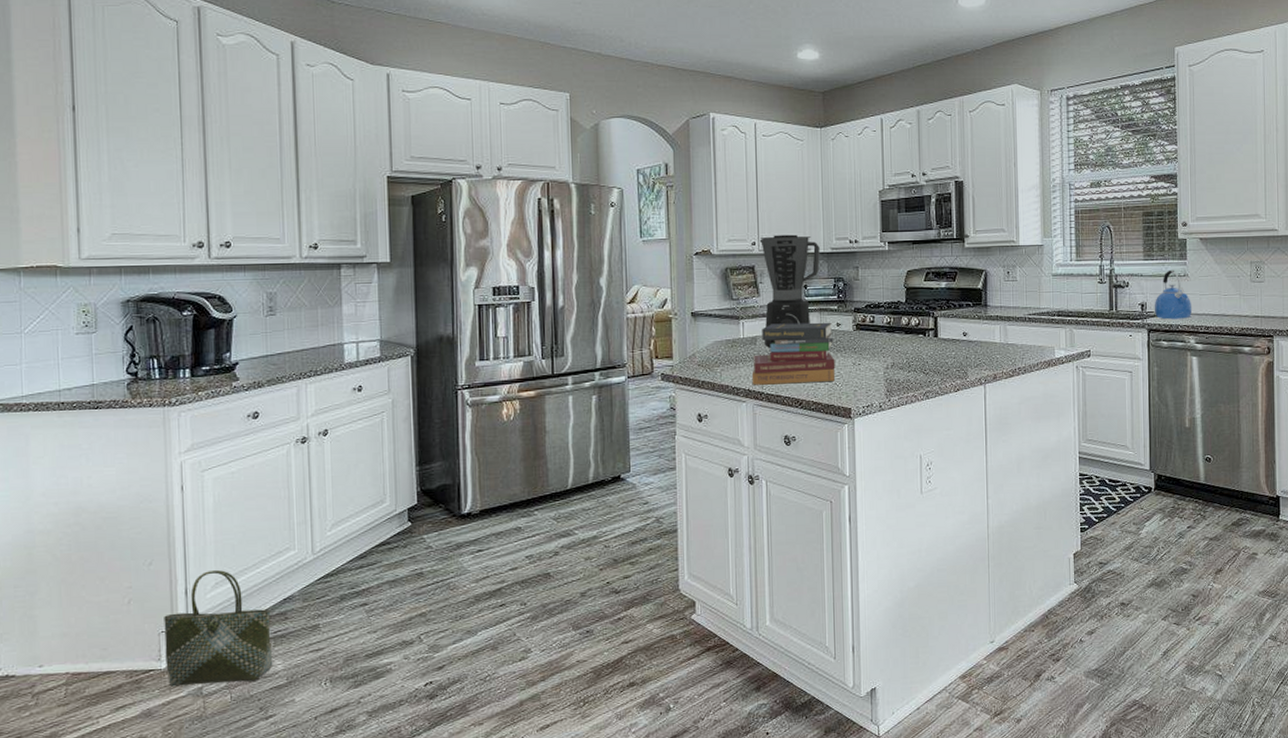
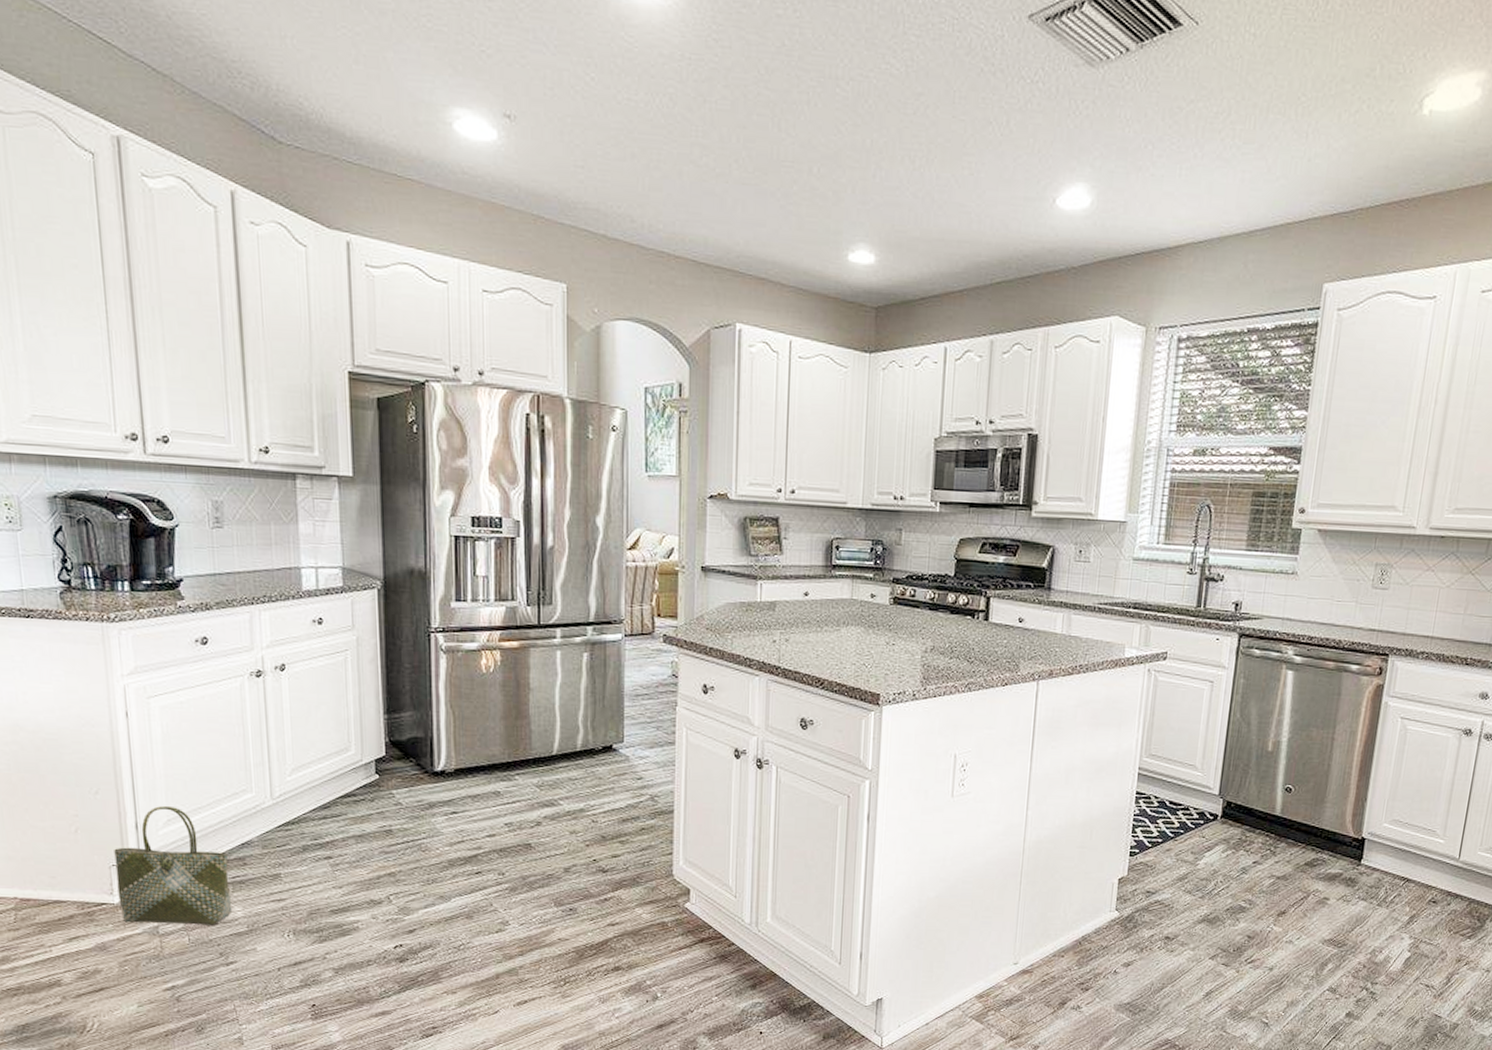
books: present [751,322,835,385] -> none [767,588,866,662]
blender: present [759,234,820,348] -> none [785,482,858,616]
kettle: present [1154,269,1193,320] -> none [1249,565,1297,625]

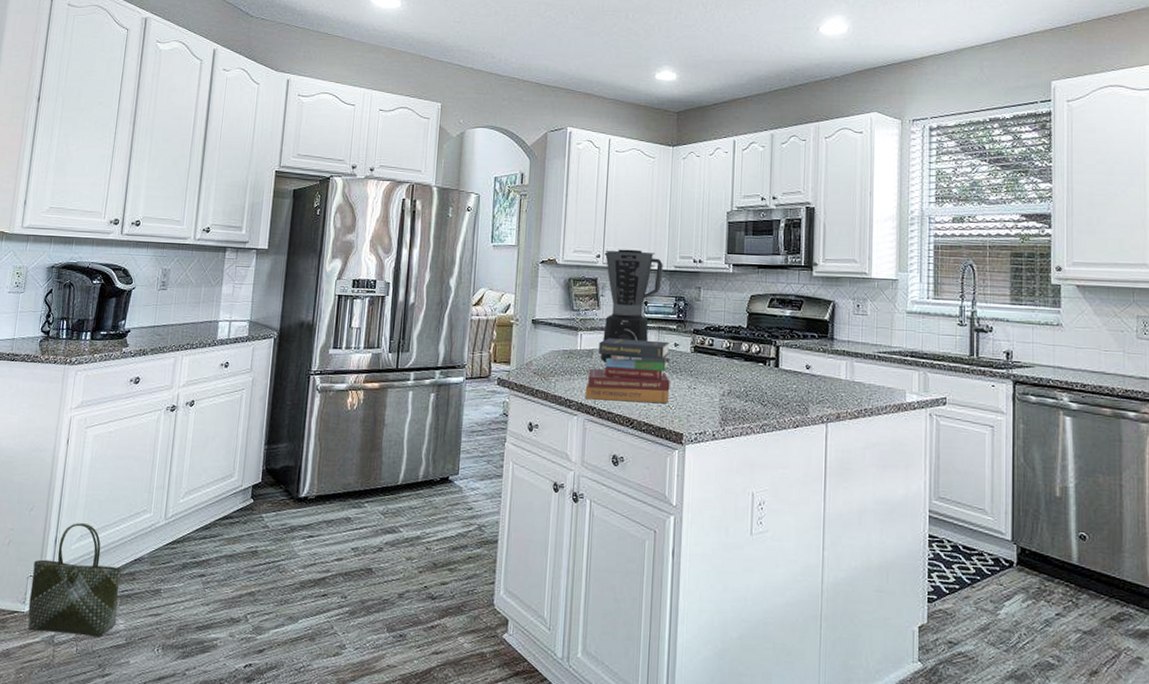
books: none [767,588,866,662] -> present [584,338,670,404]
blender: none [785,482,858,616] -> present [601,249,663,362]

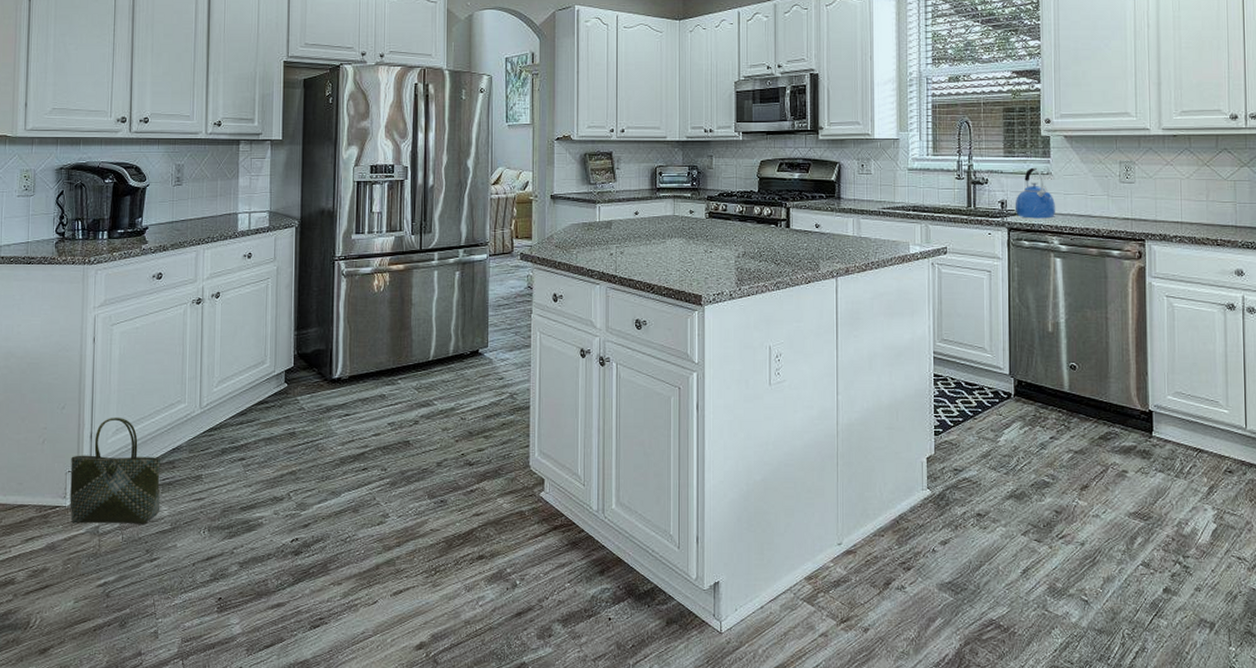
books: present [584,338,670,404] -> none [606,209,687,269]
blender: present [601,249,663,362] -> none [617,122,675,232]
kettle: none [1021,317,1067,373] -> present [1014,167,1056,219]

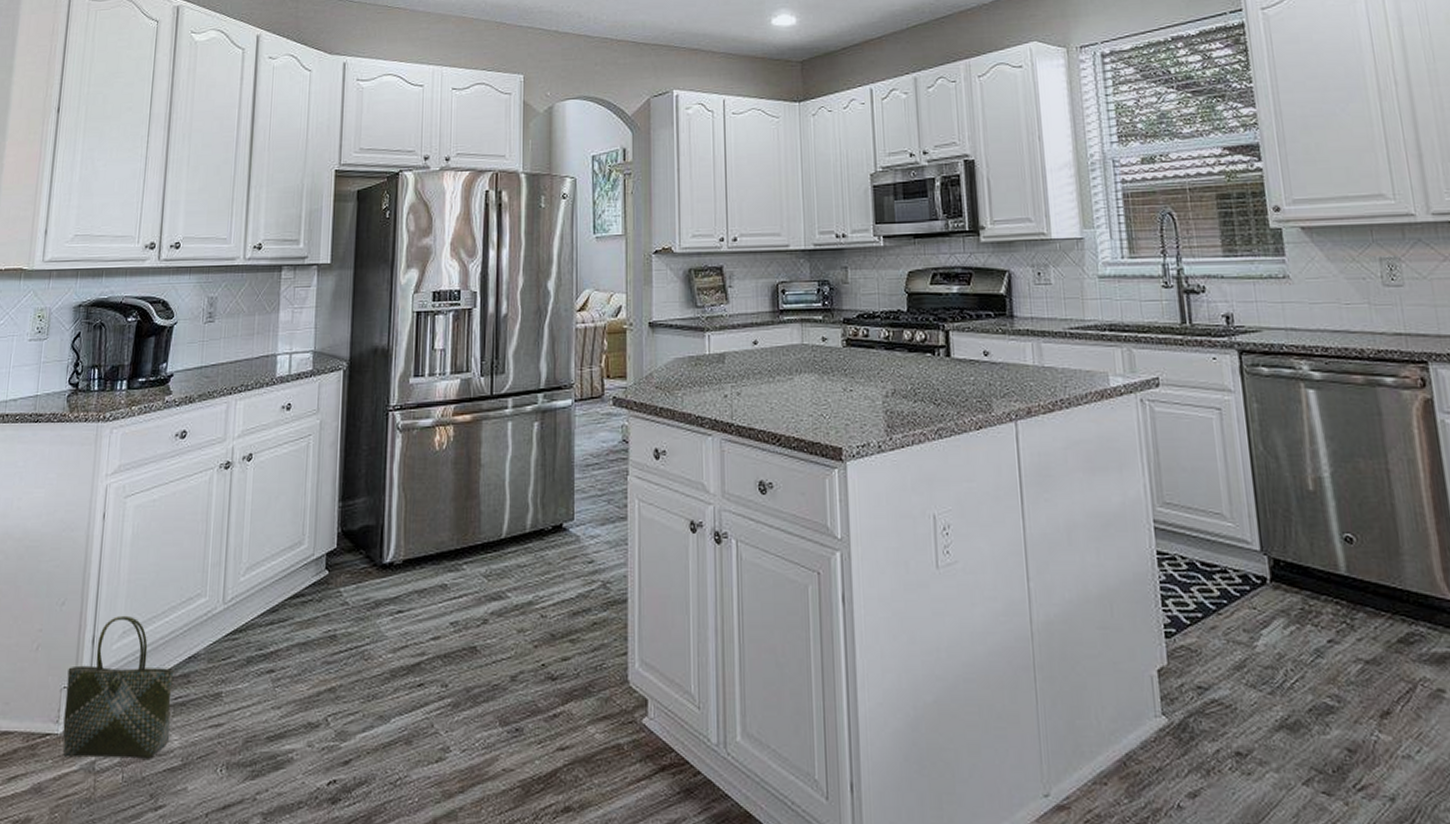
kettle: present [1014,167,1056,219] -> none [1244,269,1301,337]

